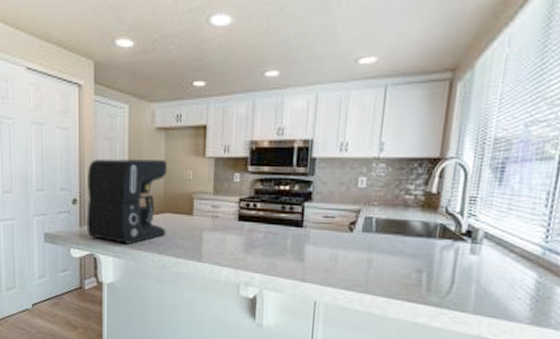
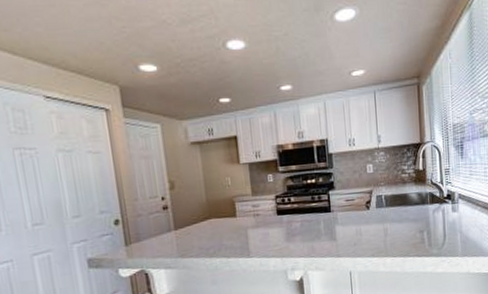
coffee maker: present [86,158,168,244] -> none [126,171,214,255]

